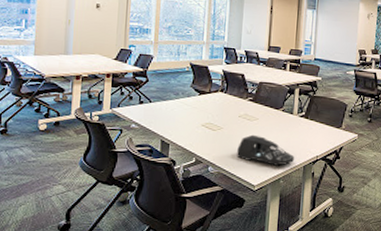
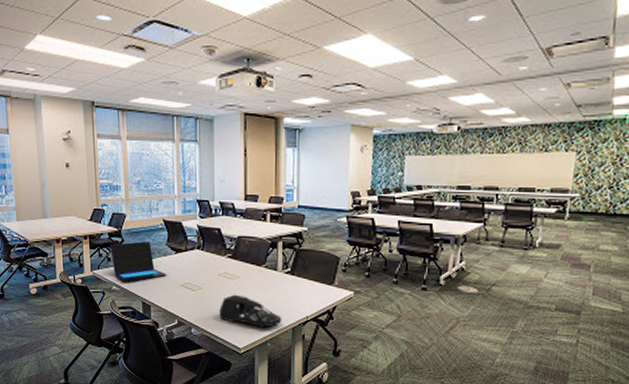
laptop: none [133,82,189,121] -> present [110,241,167,282]

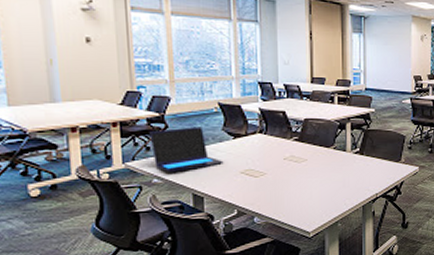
speaker: present [219,294,281,328] -> none [286,177,351,209]

